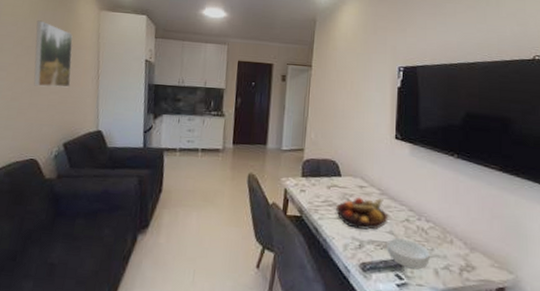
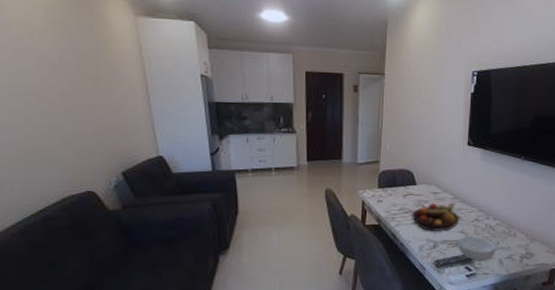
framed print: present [34,20,73,88] -> none [58,31,117,111]

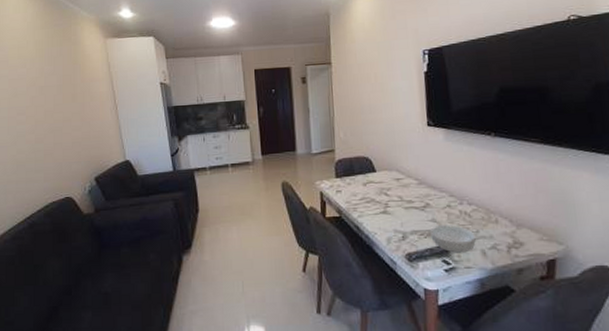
fruit bowl: present [412,202,459,231] -> none [375,188,428,221]

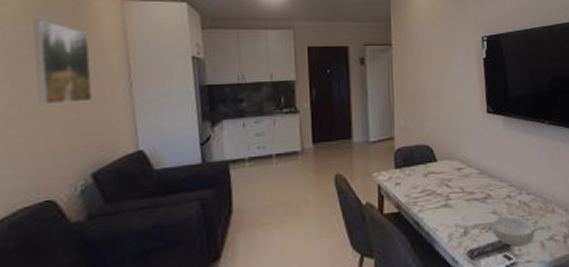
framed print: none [44,58,90,126] -> present [32,19,93,105]

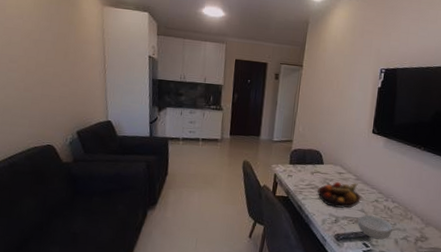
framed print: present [32,19,93,105] -> none [41,14,79,81]
fruit bowl: none [436,178,489,215] -> present [317,181,360,208]

